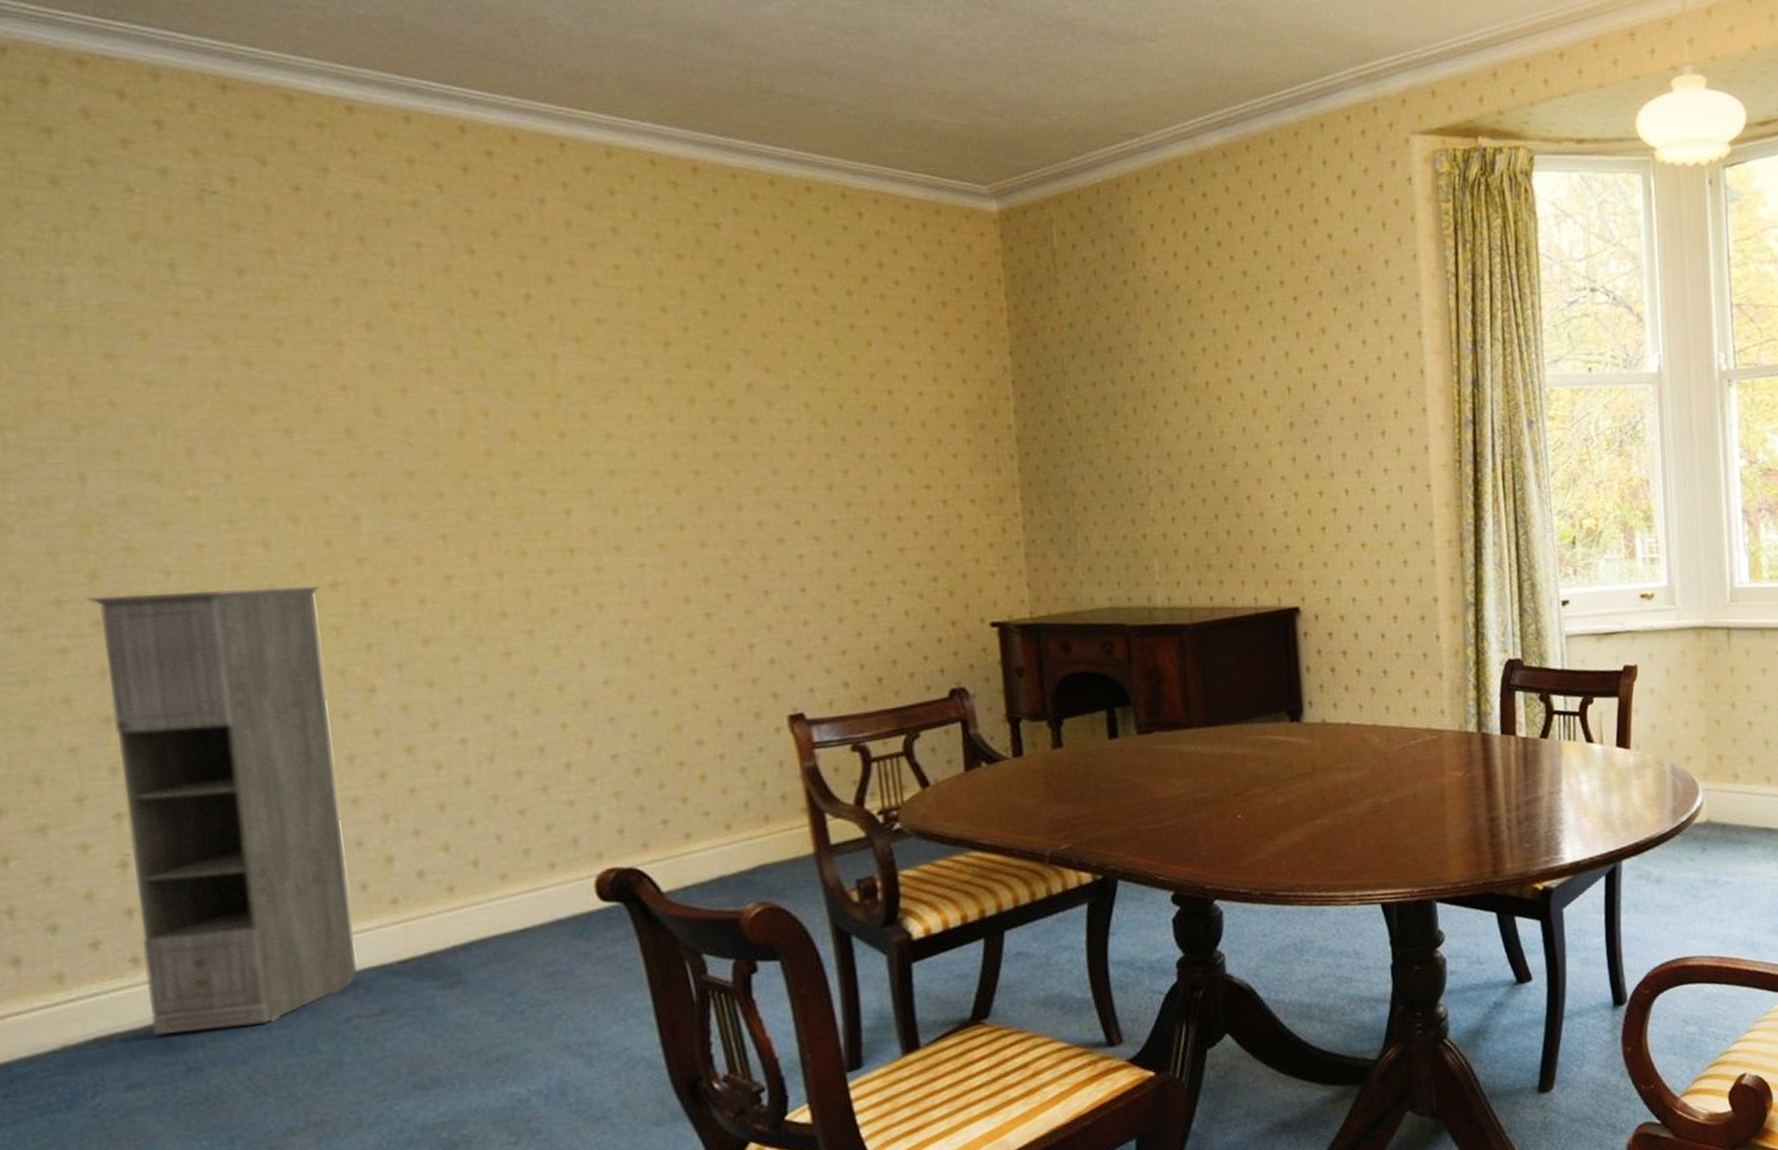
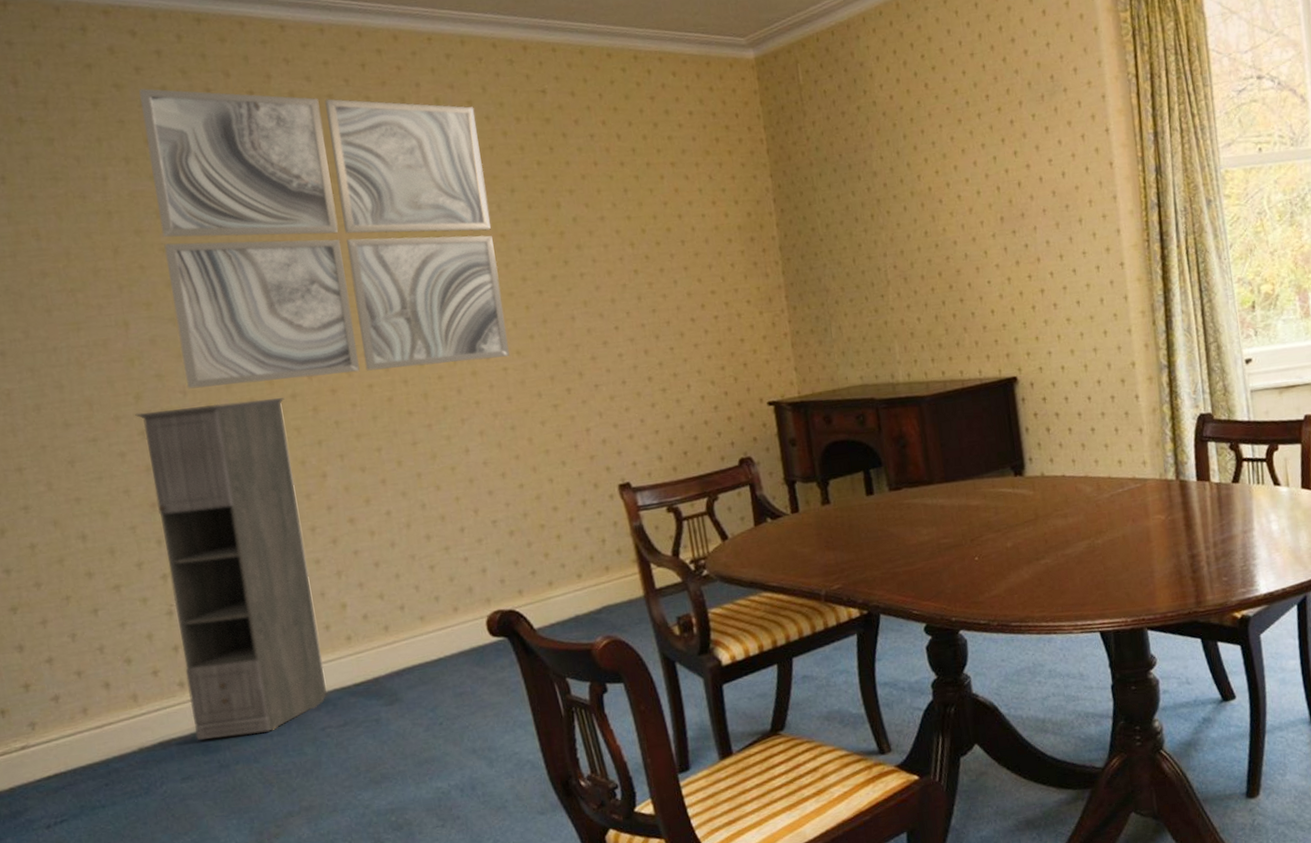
wall art: none [125,167,649,569] -> present [139,88,510,389]

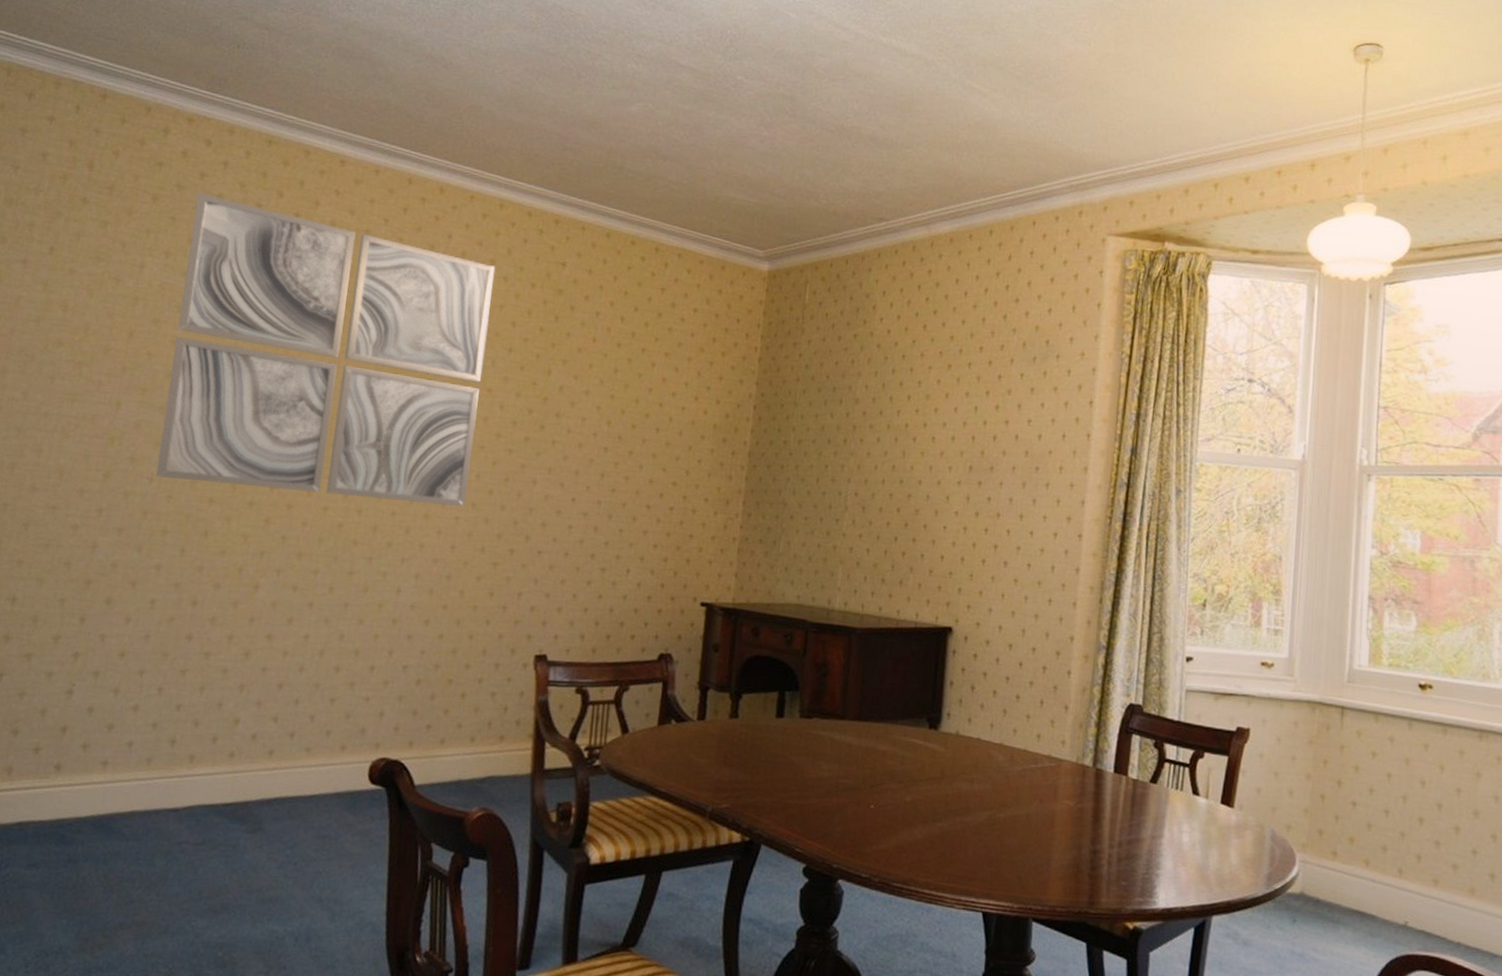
storage cabinet: present [135,397,327,740] -> none [54,490,242,835]

